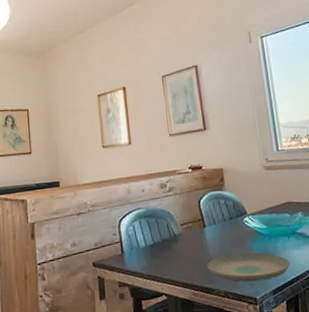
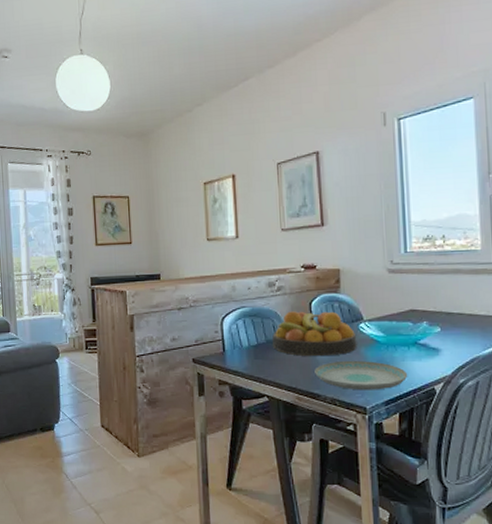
fruit bowl: none [167,208,244,253] -> present [272,311,357,357]

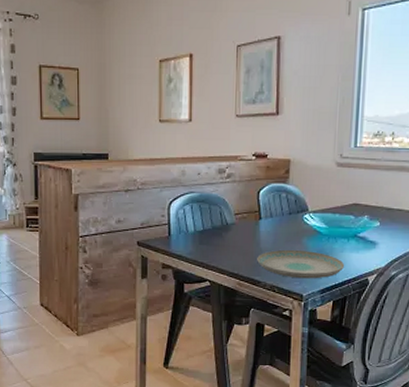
fruit bowl: present [272,311,357,357] -> none [218,199,301,245]

